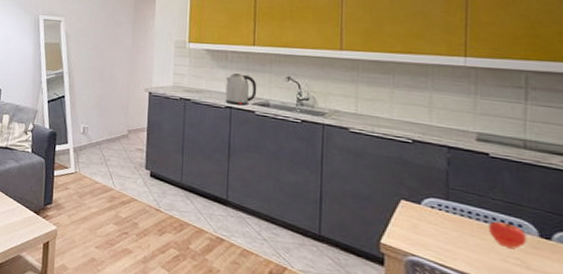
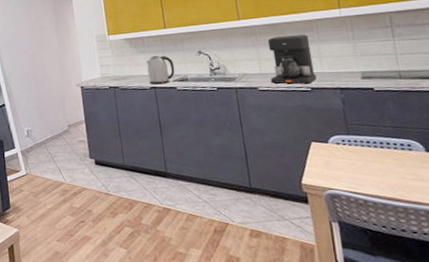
coffee maker: none [365,76,422,135] -> present [267,34,317,85]
fruit: present [488,221,527,249] -> none [384,143,417,166]

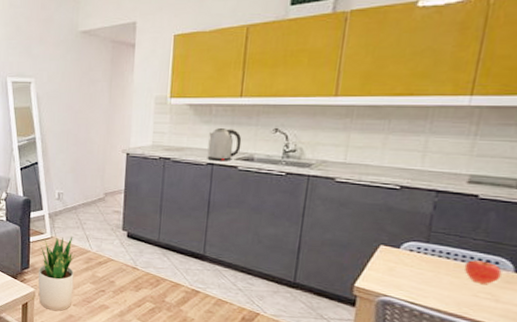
planter: none [17,171,56,250] -> present [38,237,75,312]
coffee maker: present [267,34,317,85] -> none [353,122,419,181]
fruit: none [384,143,417,166] -> present [463,260,502,284]

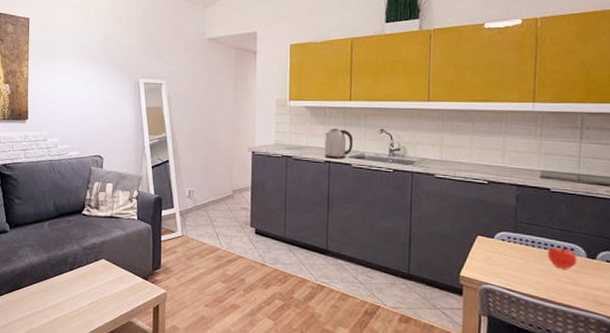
planter: present [38,237,75,312] -> none [170,235,206,313]

